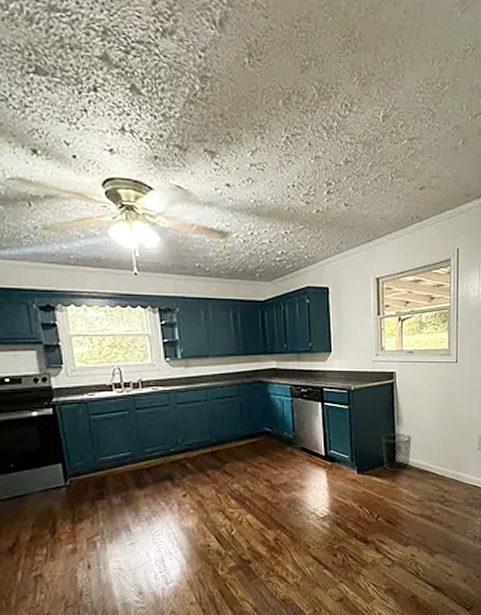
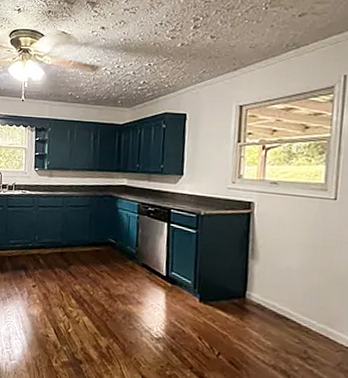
waste bin: present [382,433,412,472] -> none [231,266,269,312]

